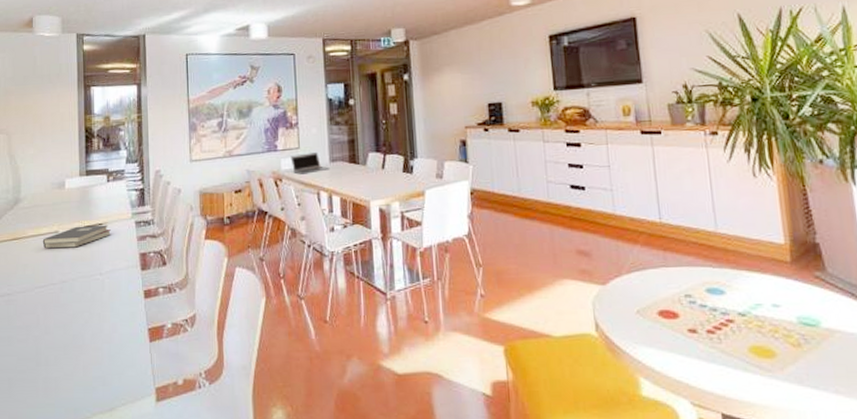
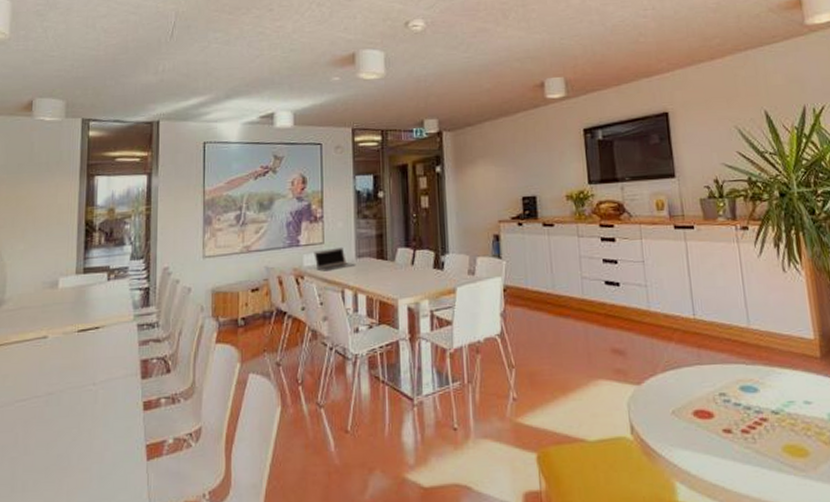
hardback book: present [42,225,111,249] -> none [27,328,109,357]

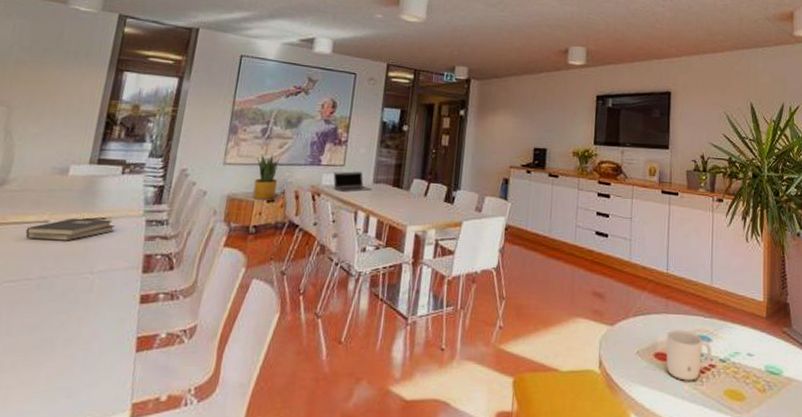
hardback book: none [27,328,109,357] -> present [25,217,115,241]
planter: none [235,241,259,291] -> present [252,154,282,200]
mug: none [704,381,762,440] -> present [665,329,712,381]

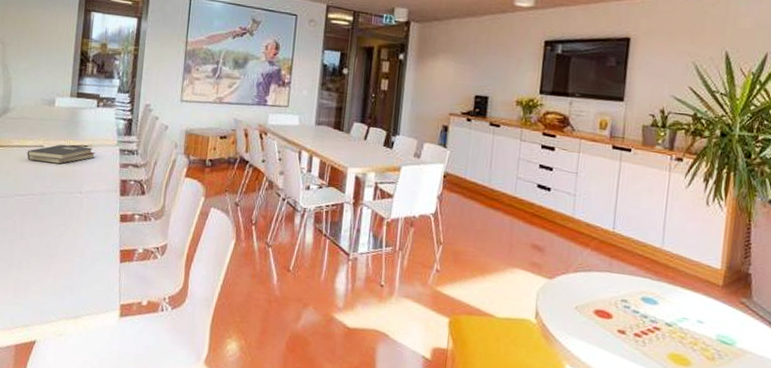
planter: present [252,154,282,200] -> none [207,93,231,137]
laptop: present [333,171,372,192] -> none [278,112,315,133]
mug: present [665,329,712,381] -> none [606,288,658,341]

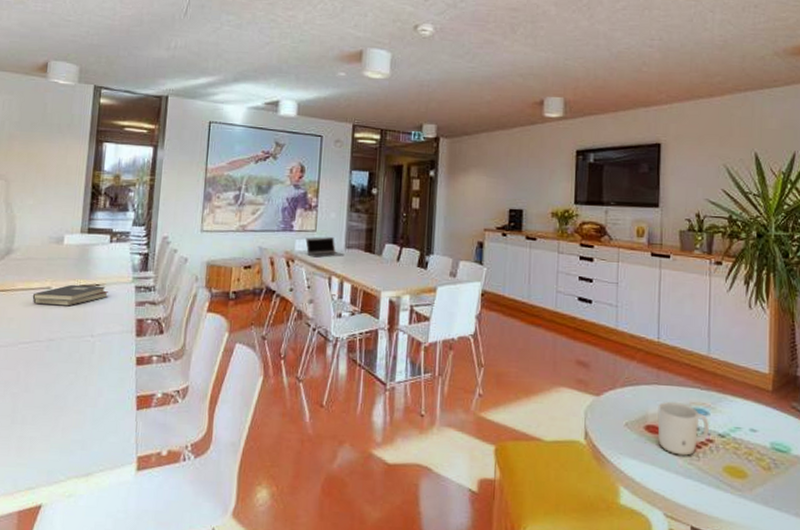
laptop: none [278,112,315,133] -> present [305,237,345,258]
mug: none [606,288,658,341] -> present [657,401,709,456]

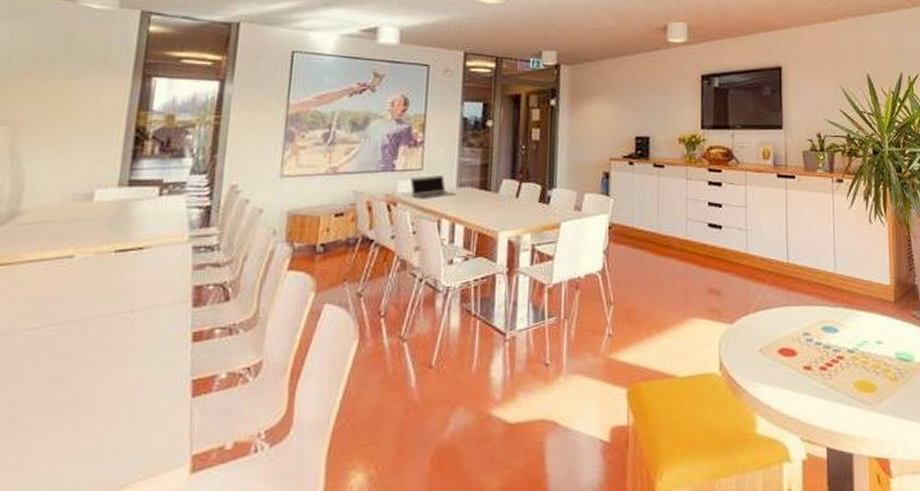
hardback book: present [32,284,108,306] -> none [46,249,155,279]
mug: present [657,401,709,456] -> none [790,321,839,376]

